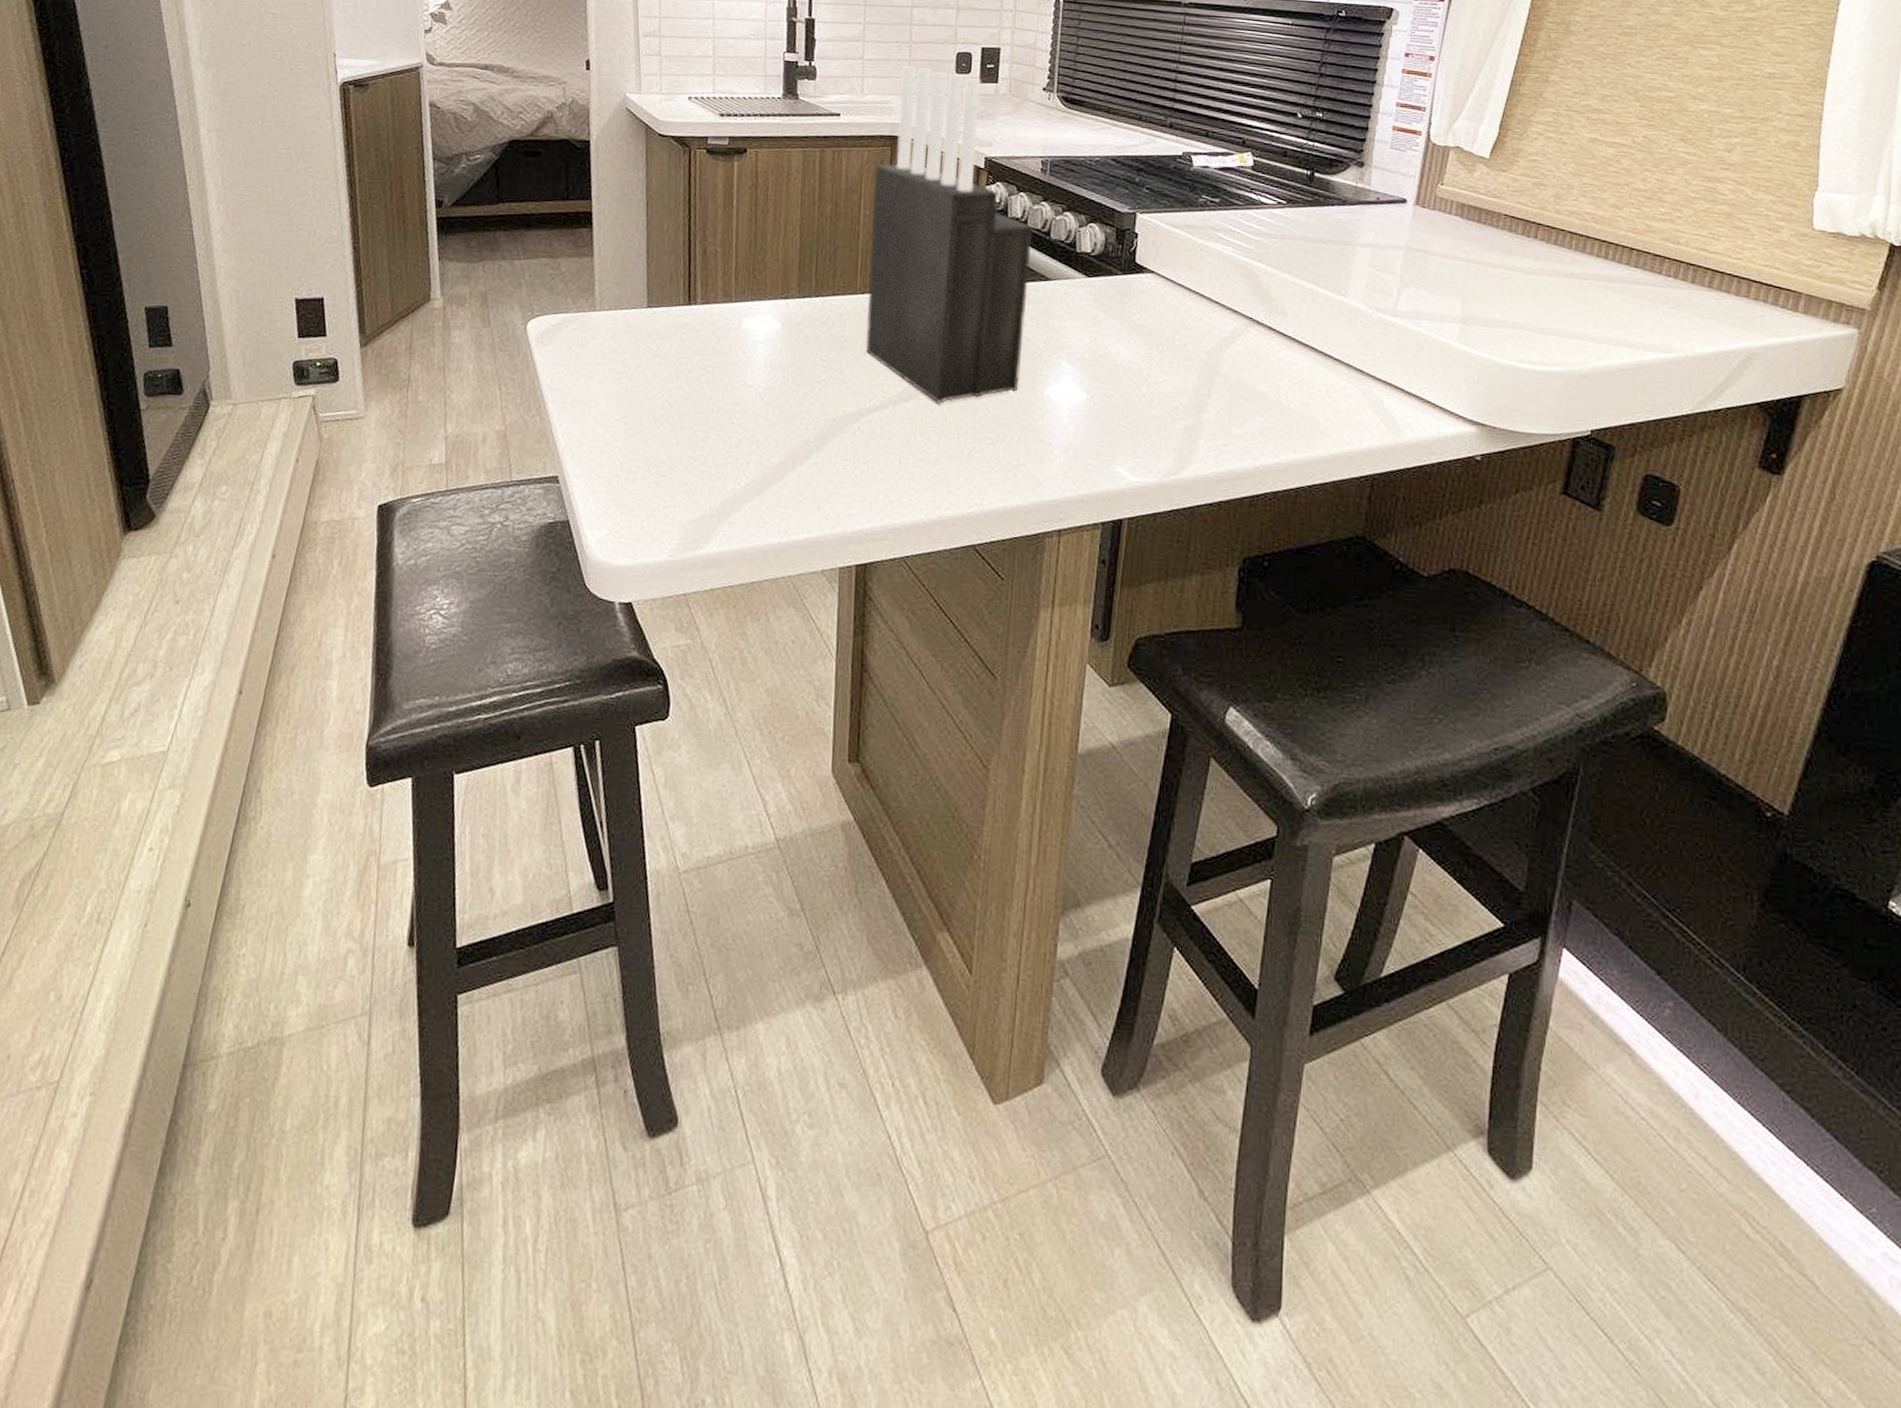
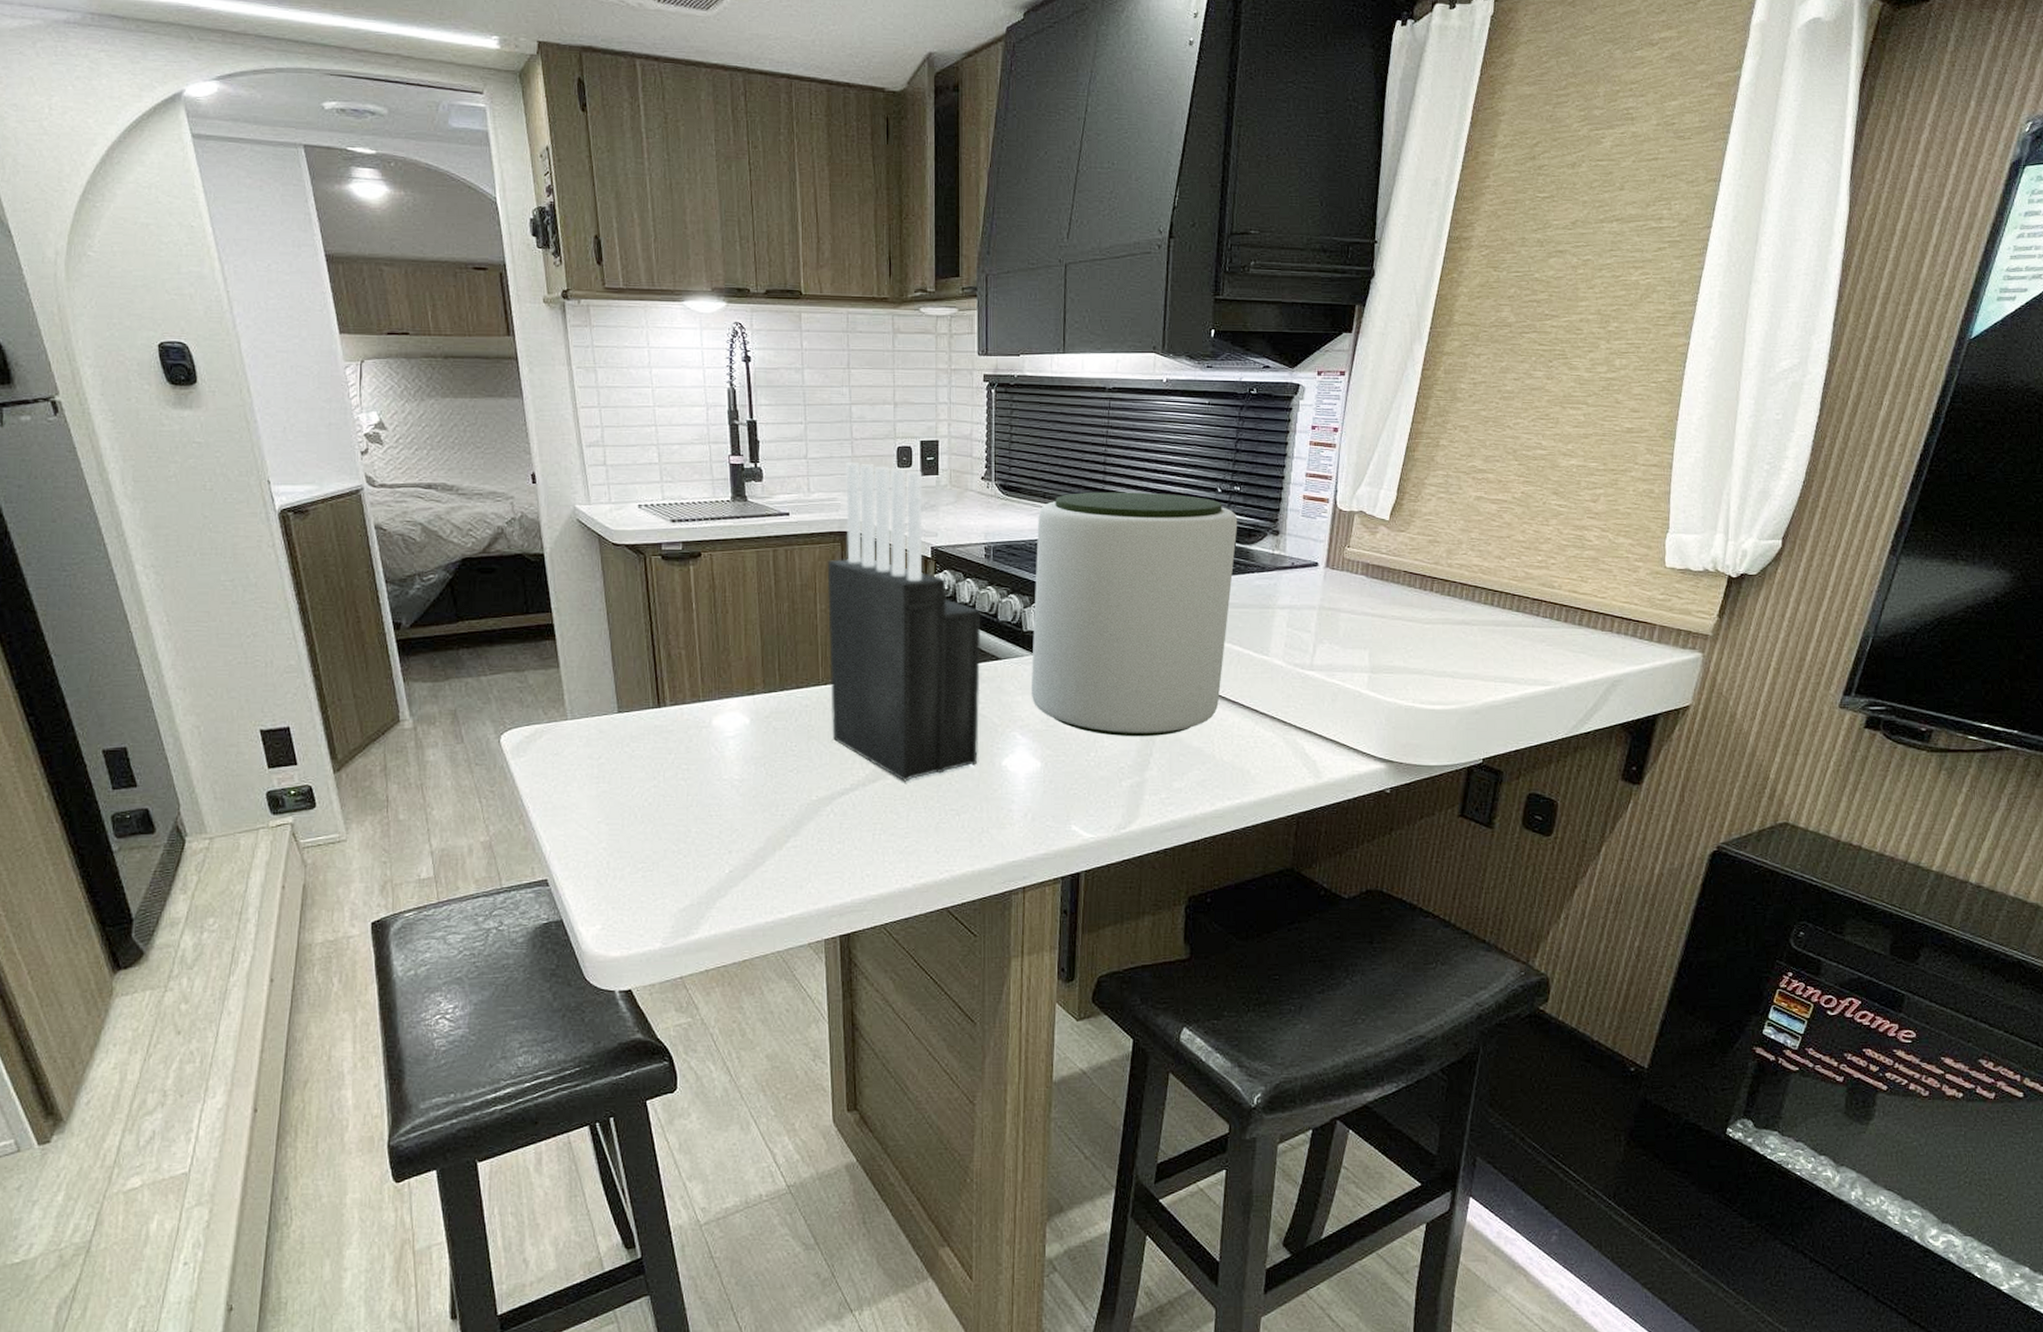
plant pot: none [1081,109,1319,376] -> present [1031,491,1238,737]

